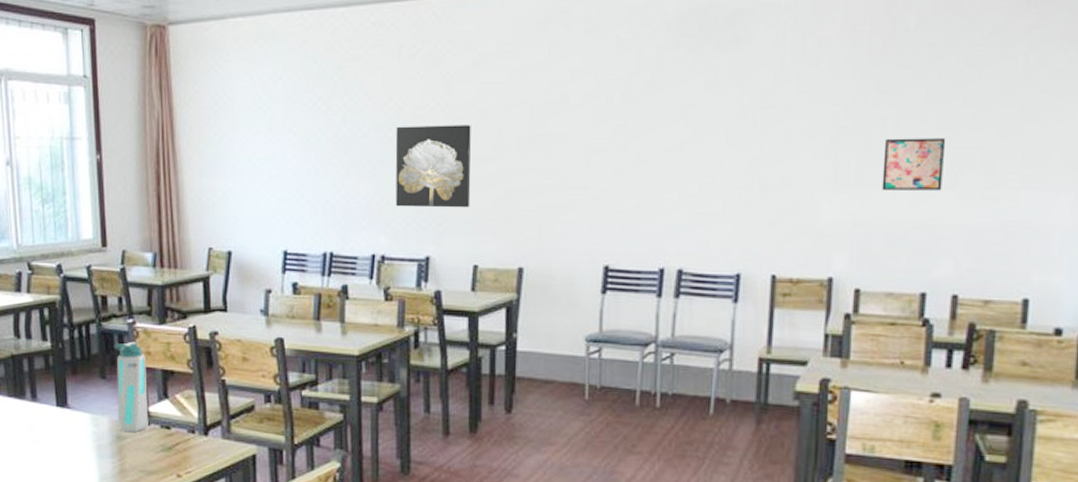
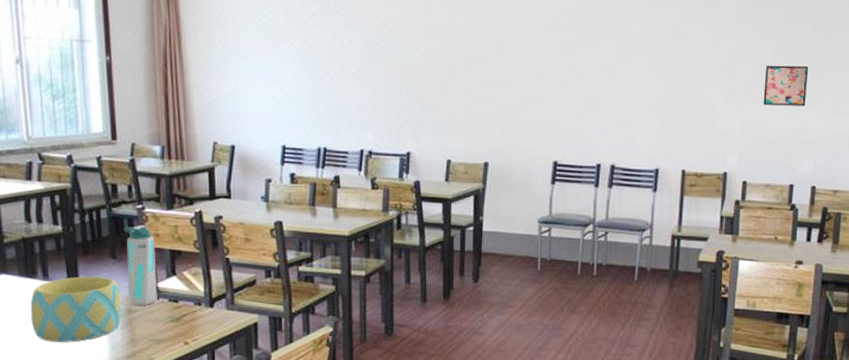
bowl: none [18,398,112,471] -> present [30,276,122,342]
wall art: present [395,125,471,208] -> none [381,41,446,112]

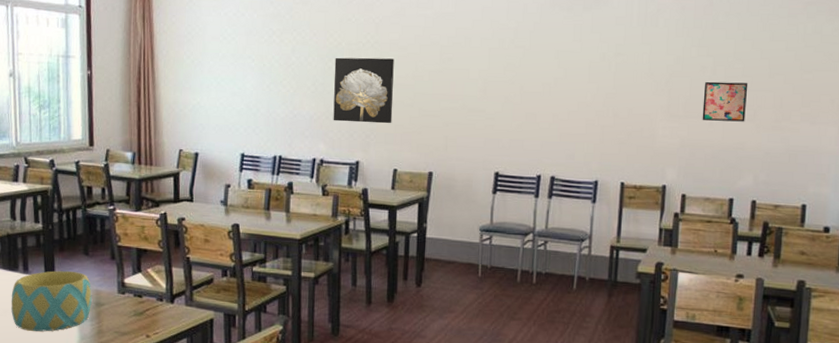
water bottle: present [125,225,157,306] -> none [97,224,124,300]
wall art: none [381,41,446,112] -> present [333,57,394,124]

